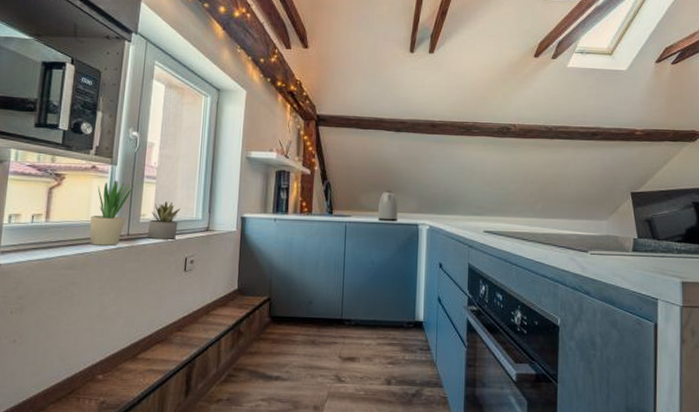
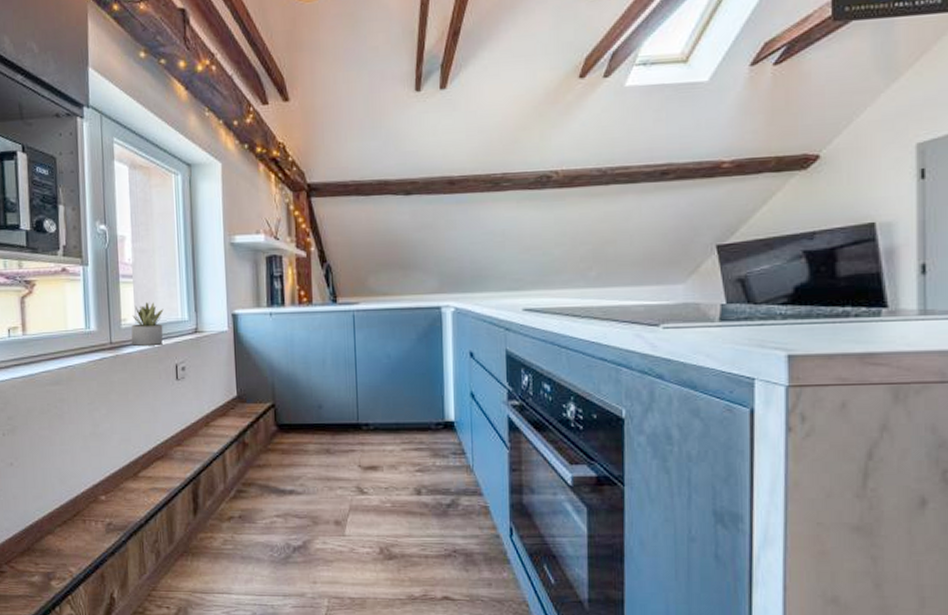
potted plant: present [89,172,134,246] -> none [68,273,110,357]
kettle: present [378,190,398,222] -> none [391,269,415,307]

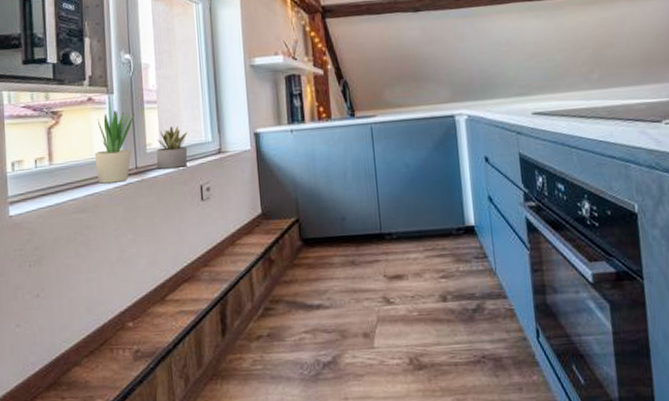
potted plant: none [68,273,110,357] -> present [94,102,135,184]

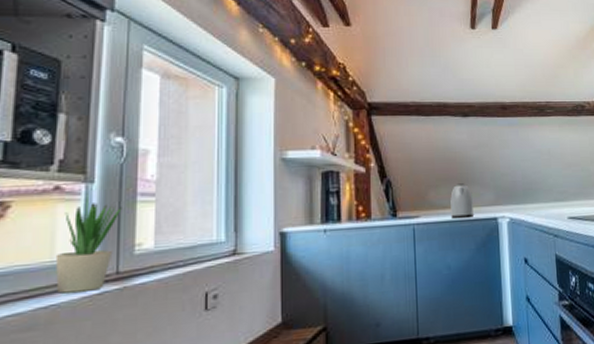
succulent plant: present [156,126,188,169] -> none [146,223,194,274]
kettle: none [405,81,430,118] -> present [450,183,473,220]

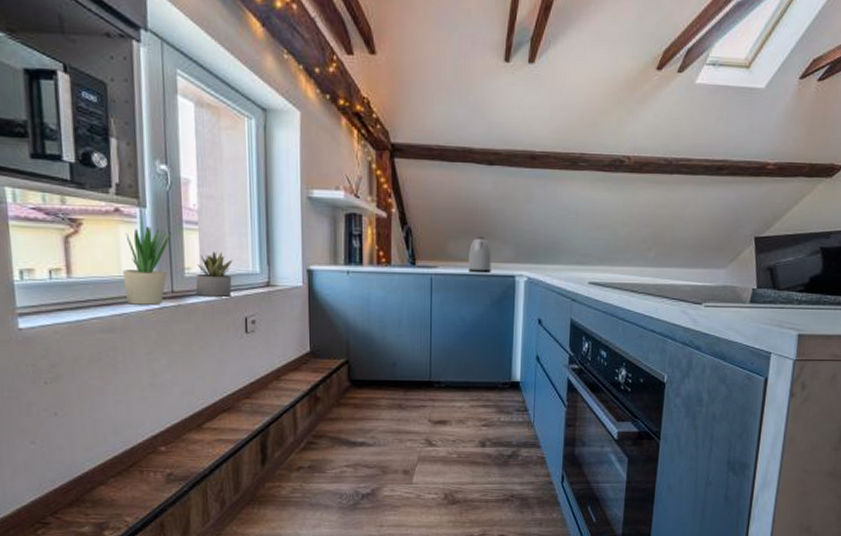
succulent plant: none [146,223,194,274] -> present [195,252,233,297]

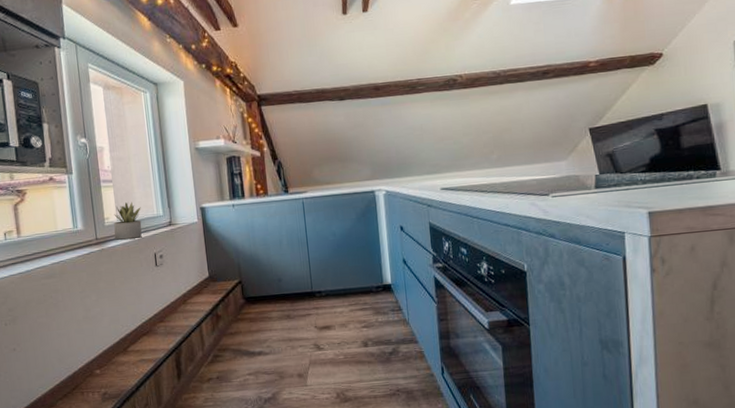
potted plant: present [122,216,171,305] -> none [57,181,93,253]
kettle: present [469,237,491,274] -> none [332,161,353,194]

